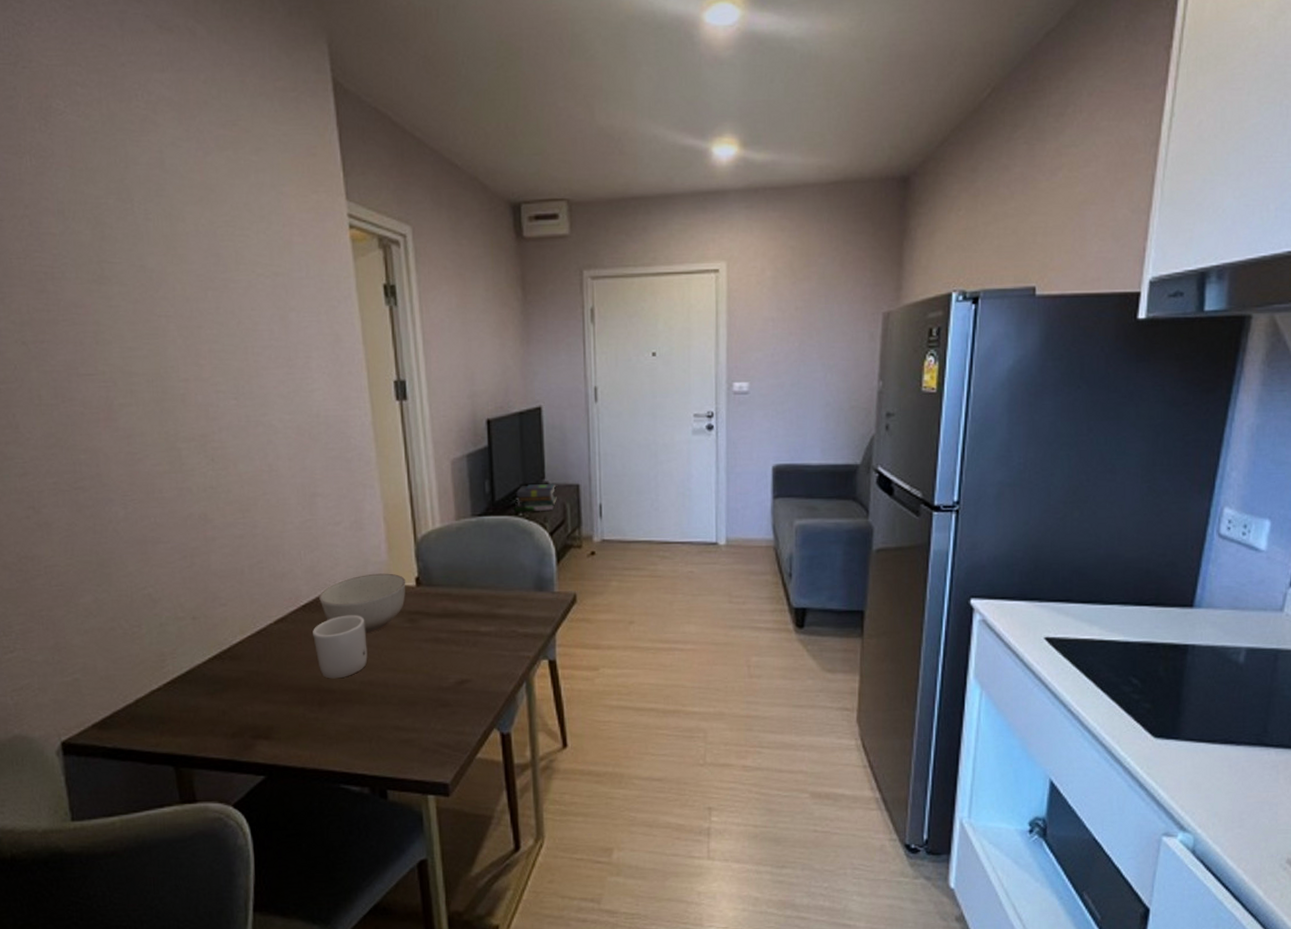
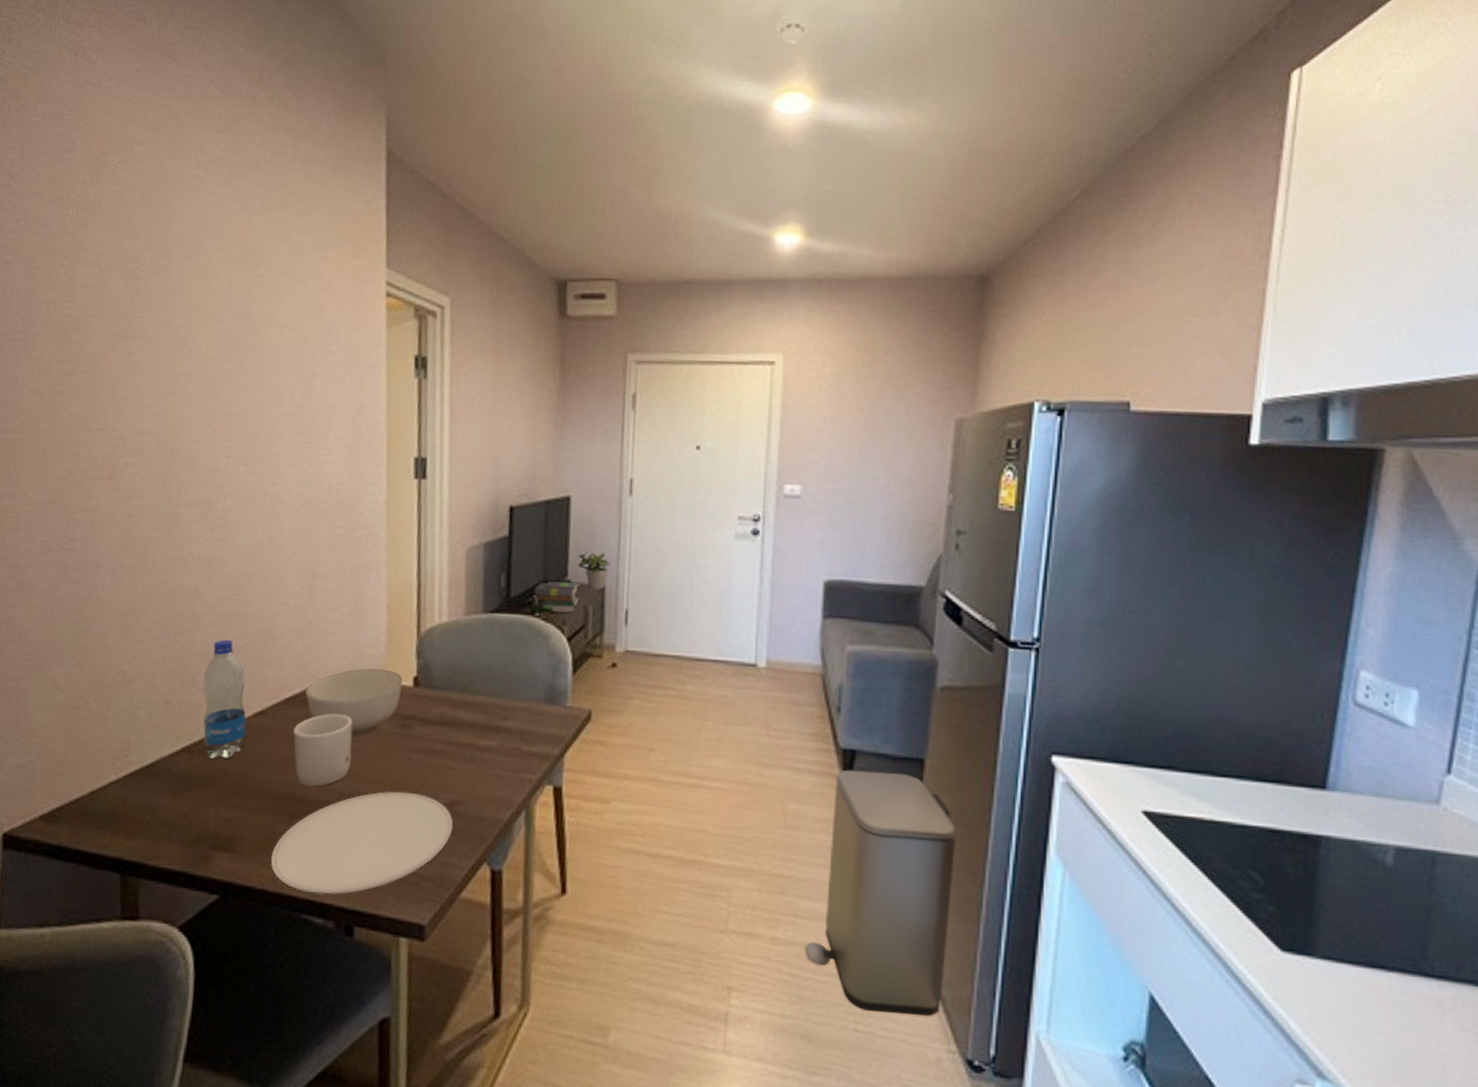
bottle: none [223,558,271,664] -> present [202,639,246,760]
plate: none [306,676,464,768] -> present [270,791,453,896]
potted plant: none [552,455,583,488] -> present [577,551,611,590]
pedal bin: none [770,624,893,815] -> present [804,769,957,1016]

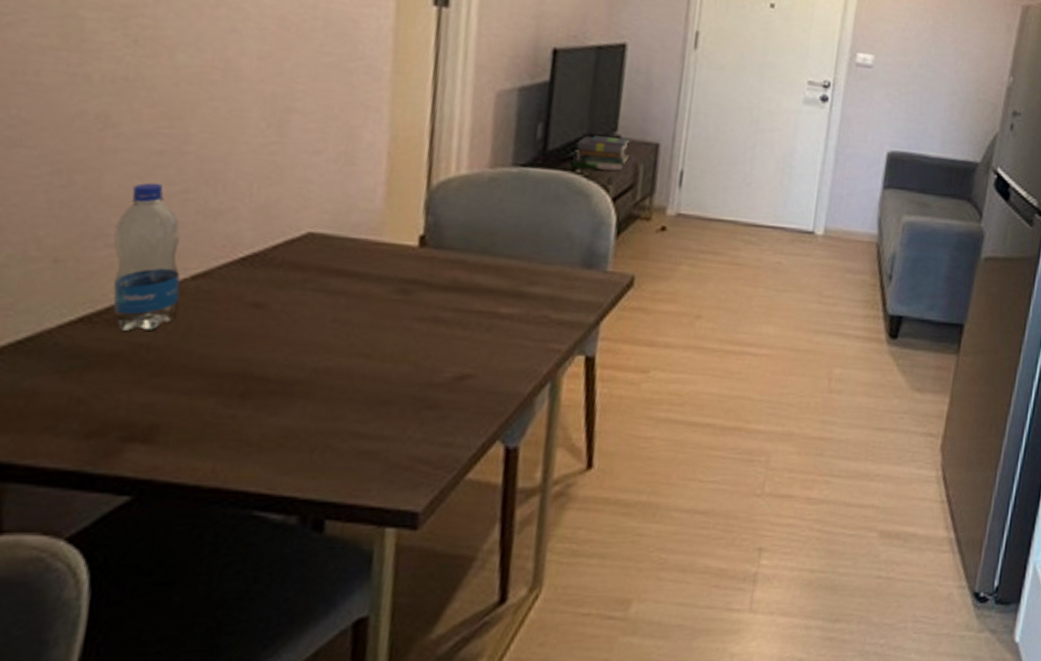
plate: present [270,791,453,896] -> none [210,365,461,488]
mug: present [293,713,353,787] -> none [249,276,335,363]
bowl: present [305,668,403,737] -> none [269,224,405,304]
potted plant: present [577,551,611,590] -> none [630,105,668,148]
pedal bin: present [804,769,957,1016] -> none [837,335,986,558]

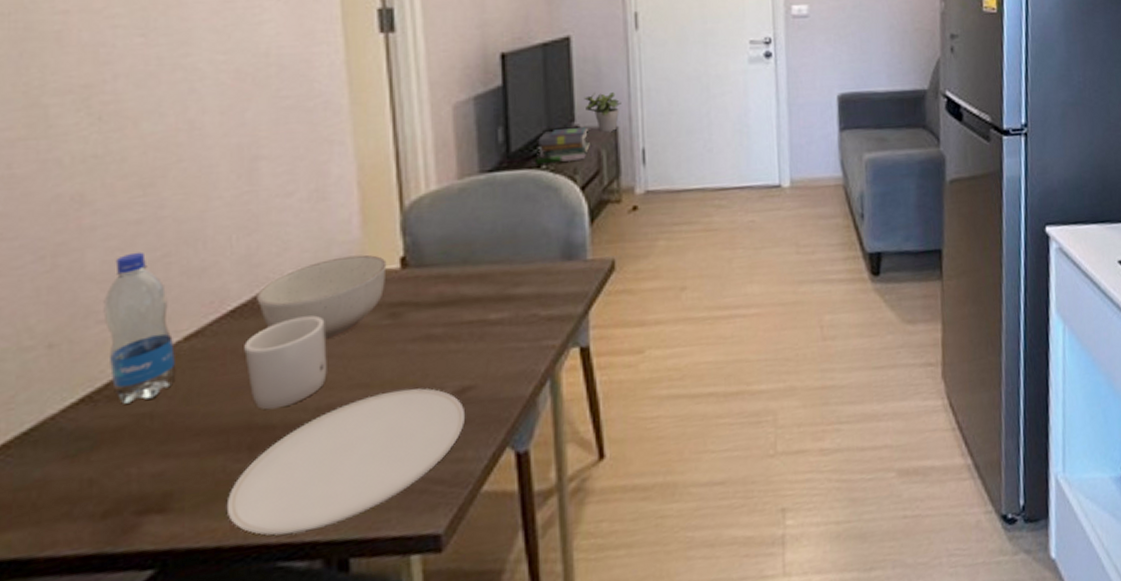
plate: none [210,365,461,488] -> present [226,388,465,537]
mug: none [249,276,335,363] -> present [244,315,327,410]
bowl: none [269,224,405,304] -> present [257,254,387,341]
potted plant: none [630,105,668,148] -> present [584,92,622,132]

